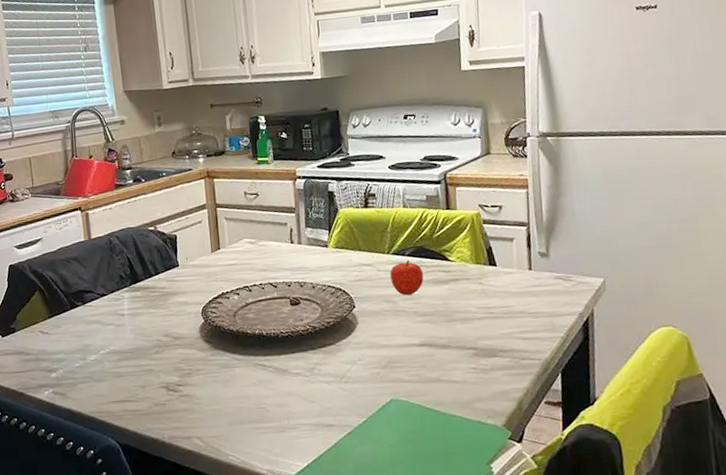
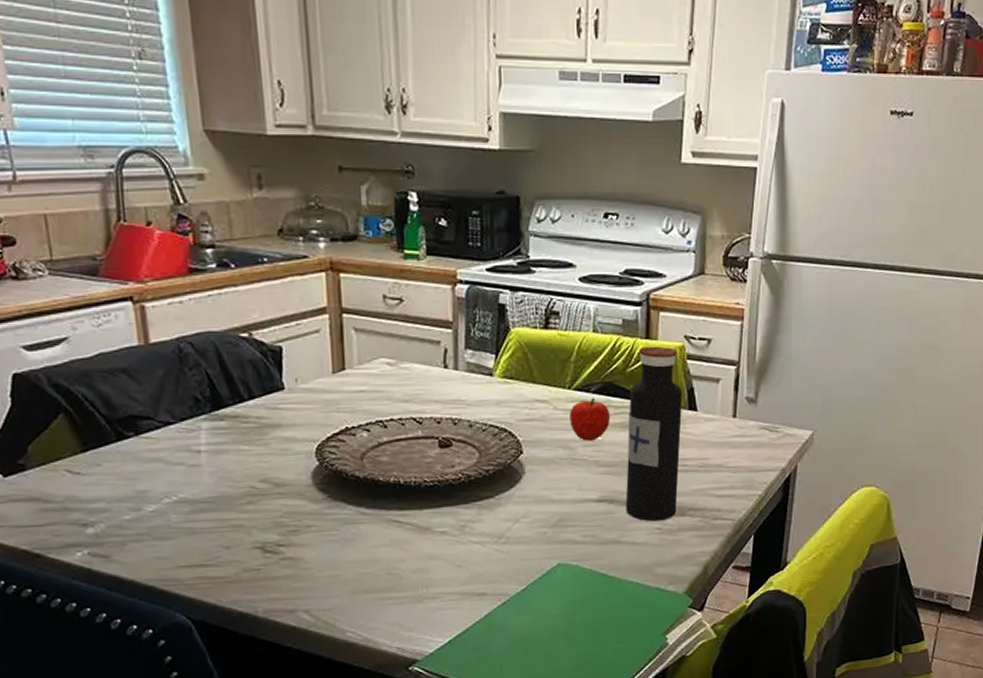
water bottle: none [437,214,488,363] -> present [625,346,683,522]

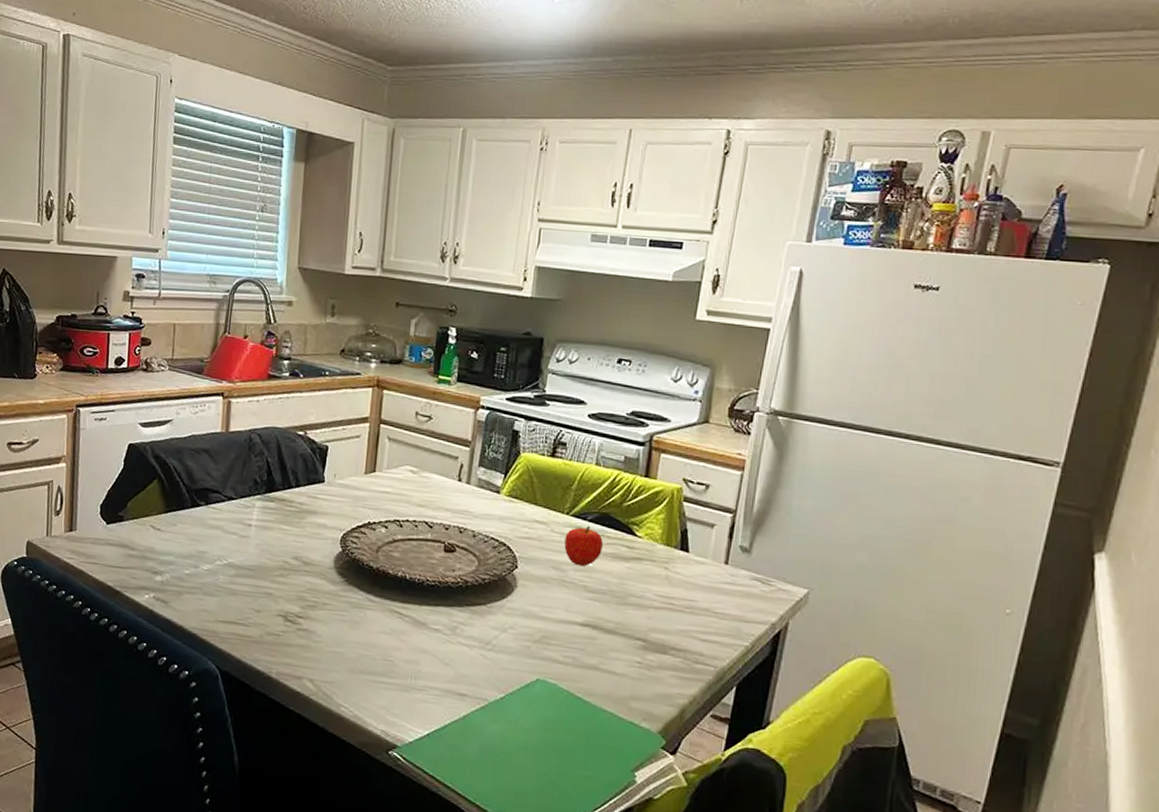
water bottle: present [625,346,683,522] -> none [608,484,676,656]

